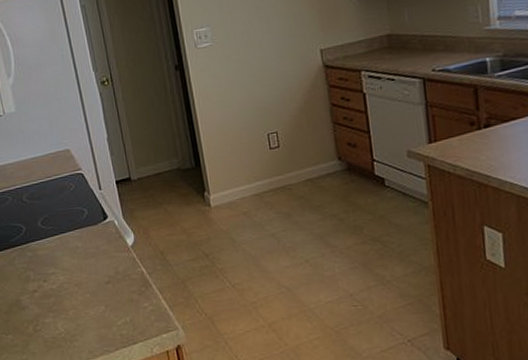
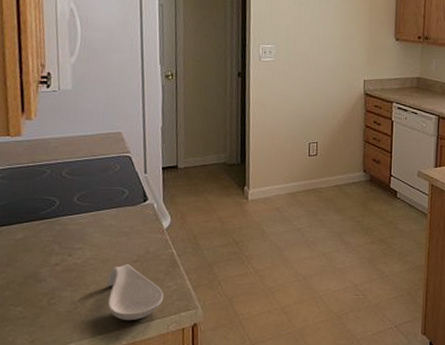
spoon rest: none [83,286,142,344] -> present [107,264,164,320]

